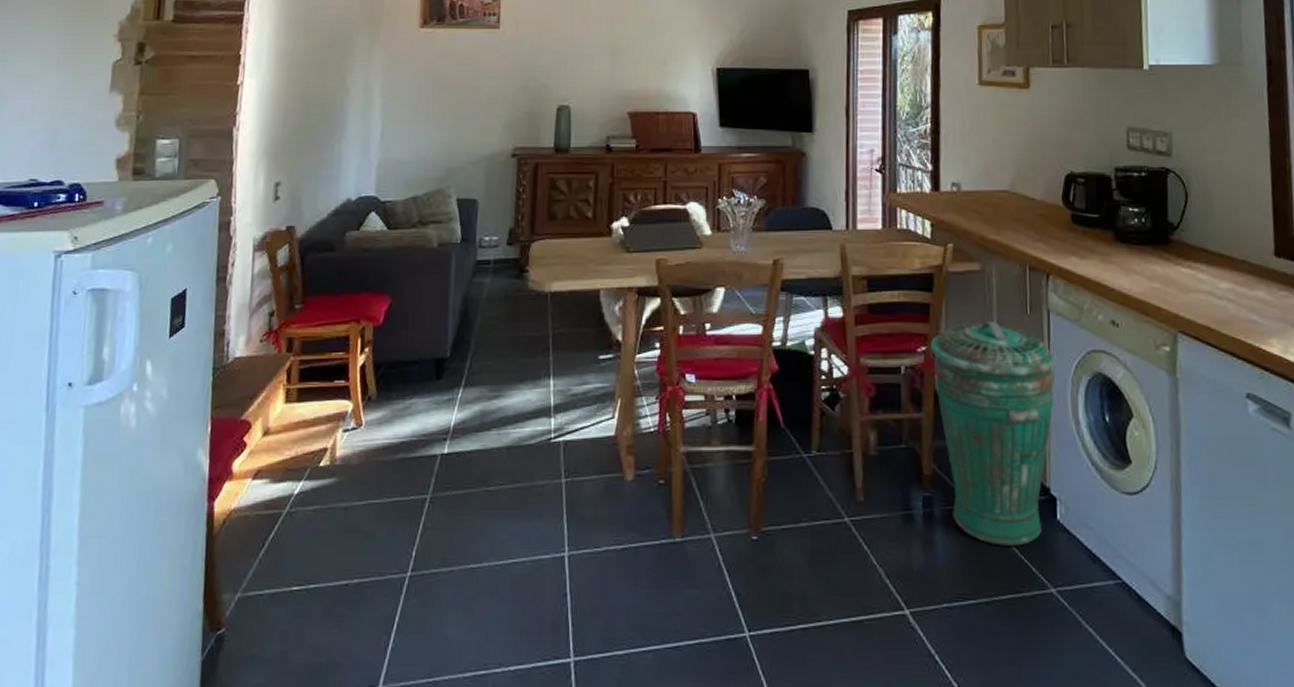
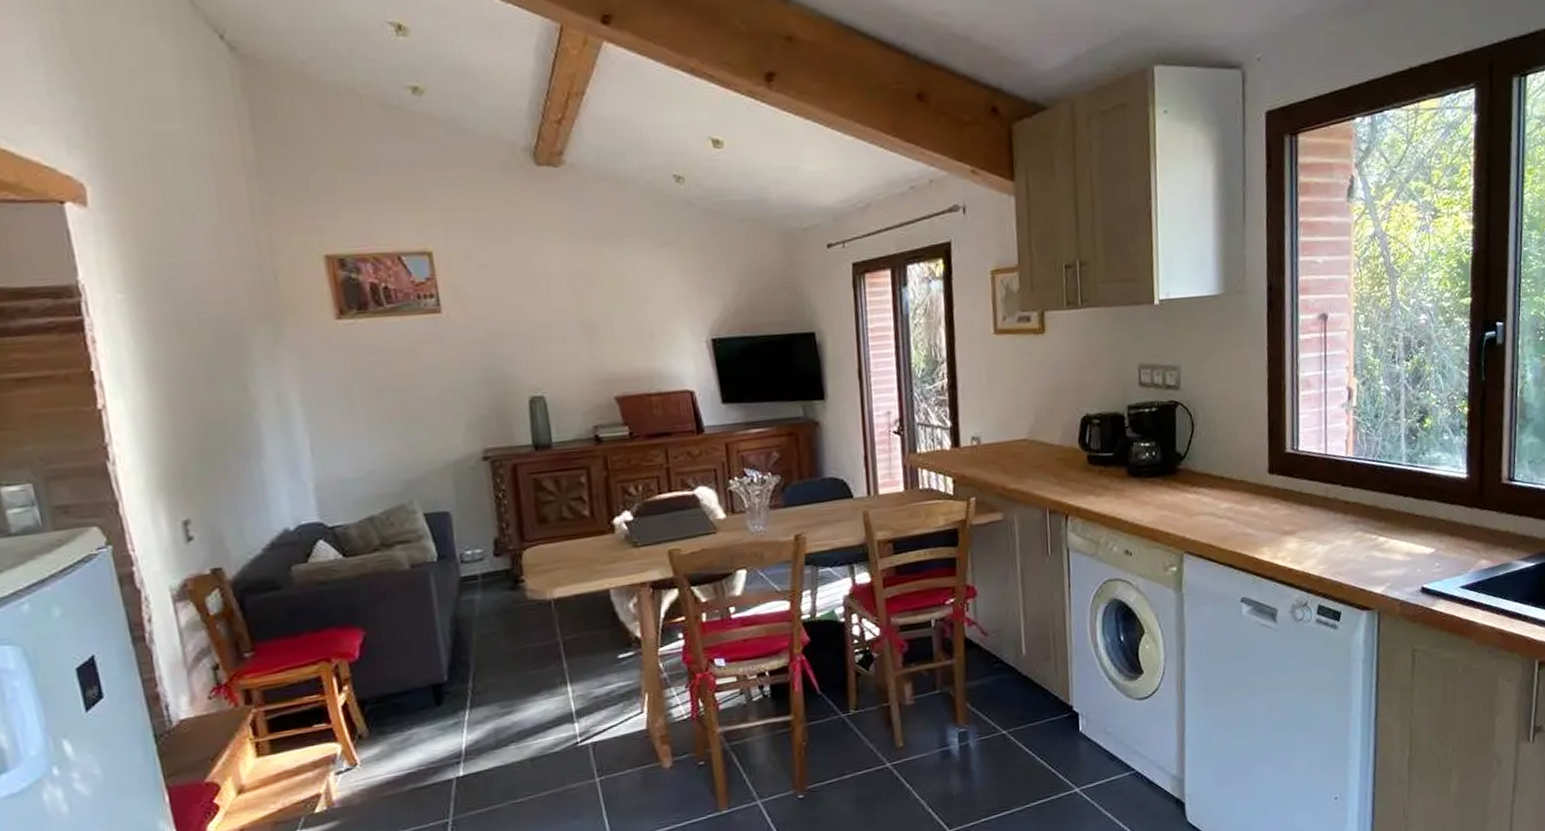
trash can: present [931,322,1058,546] -> none [958,566,1078,762]

